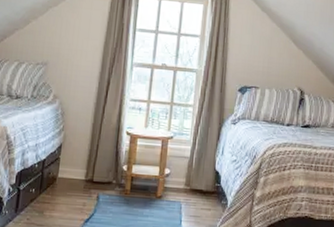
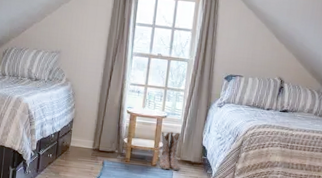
boots: none [164,155,190,203] -> present [158,131,181,171]

